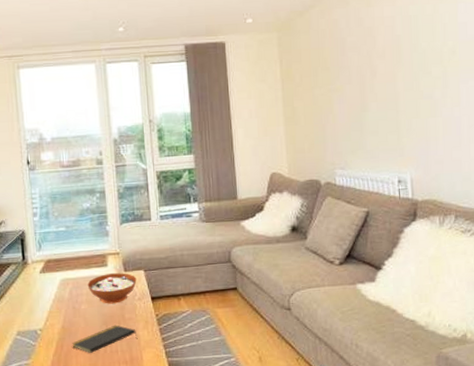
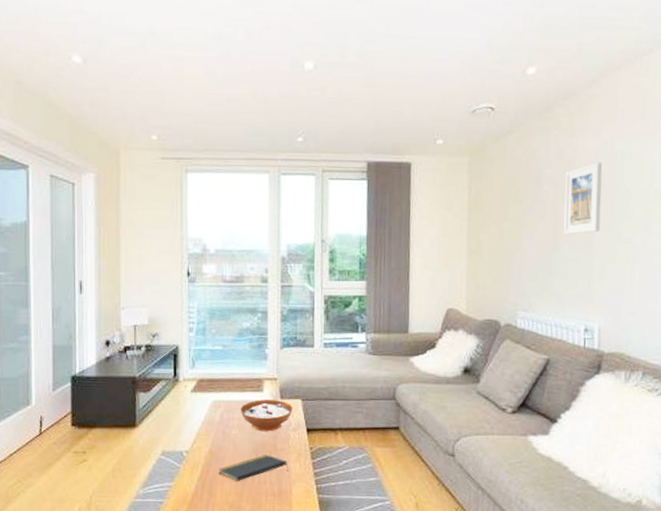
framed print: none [366,26,402,95] -> present [563,161,603,235]

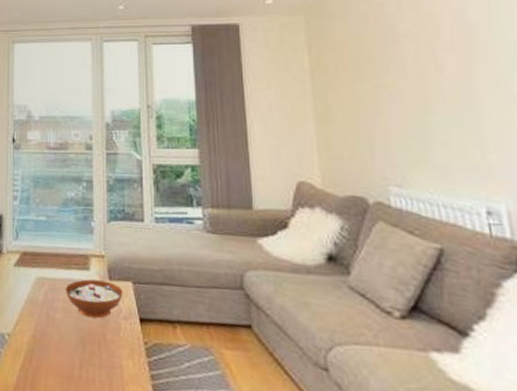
notepad: present [218,454,289,481] -> none [42,345,120,377]
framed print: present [563,161,603,235] -> none [425,12,484,96]

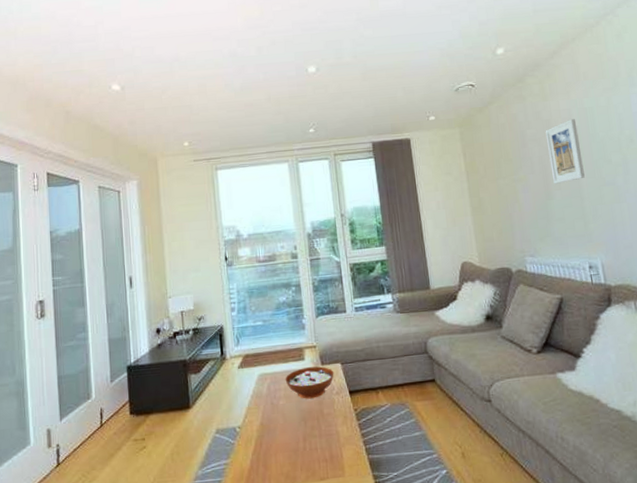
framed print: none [425,12,484,96] -> present [545,118,585,184]

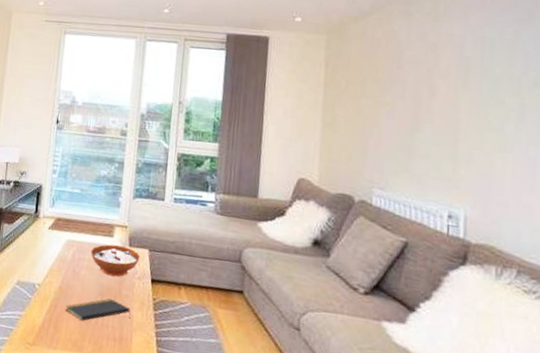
notepad: none [271,420,337,451] -> present [65,298,131,321]
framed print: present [545,118,585,184] -> none [425,46,470,117]

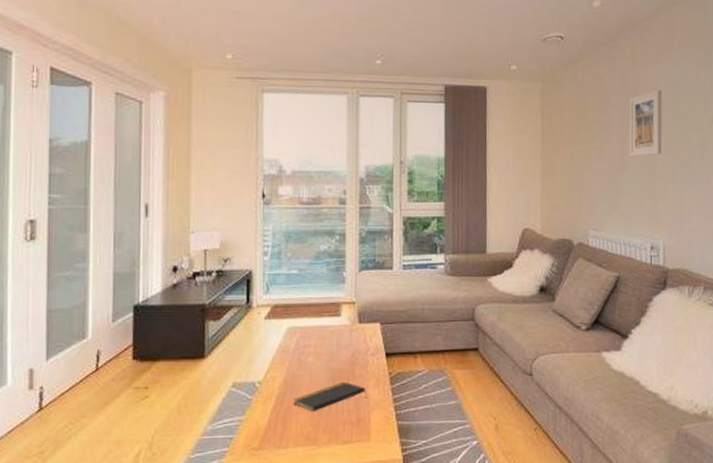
decorative bowl: present [90,244,140,277] -> none [316,324,372,358]
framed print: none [425,46,470,117] -> present [629,89,662,157]

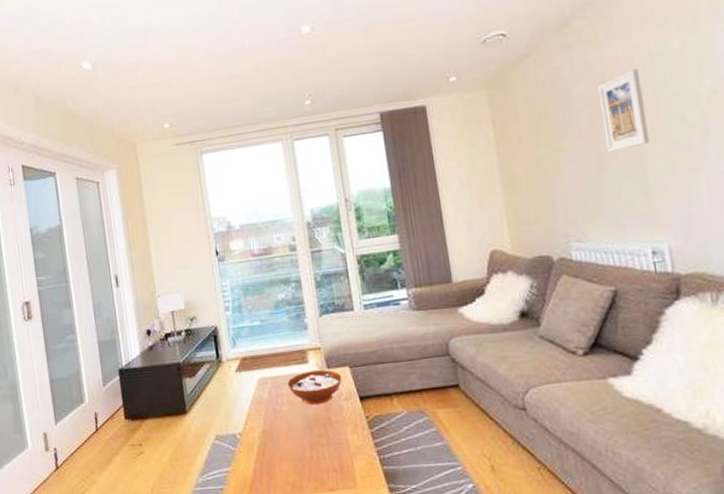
notepad: present [293,381,367,411] -> none [274,428,347,460]
decorative bowl: none [316,324,372,358] -> present [287,370,342,405]

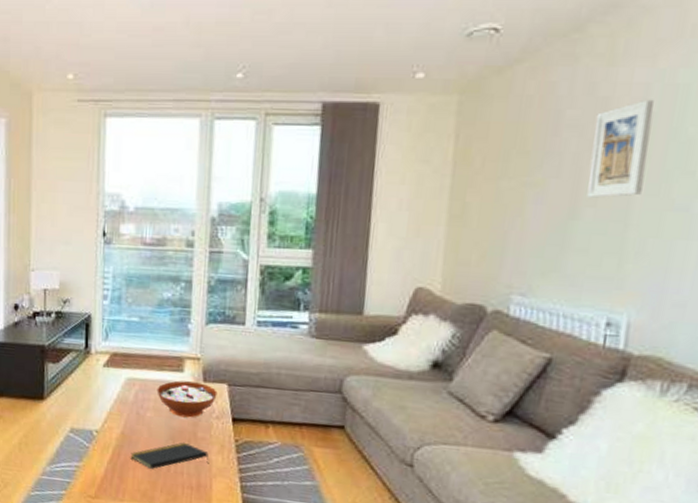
notepad: none [274,428,347,460] -> present [130,442,209,469]

